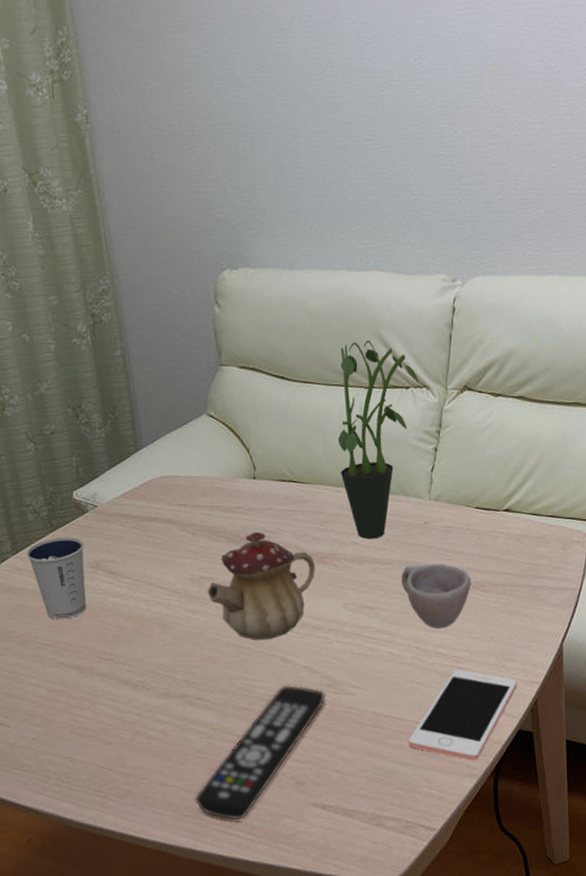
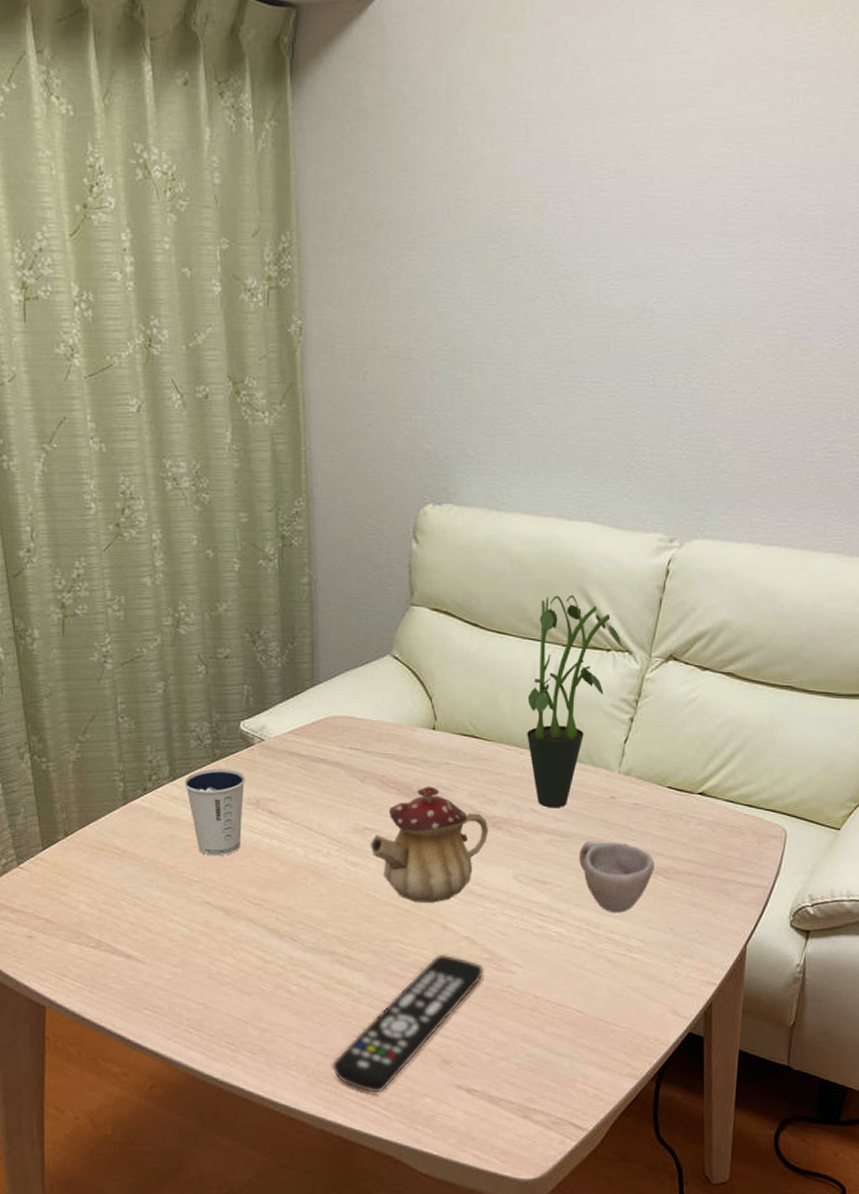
cell phone: present [409,669,517,761] -> none [568,960,692,1060]

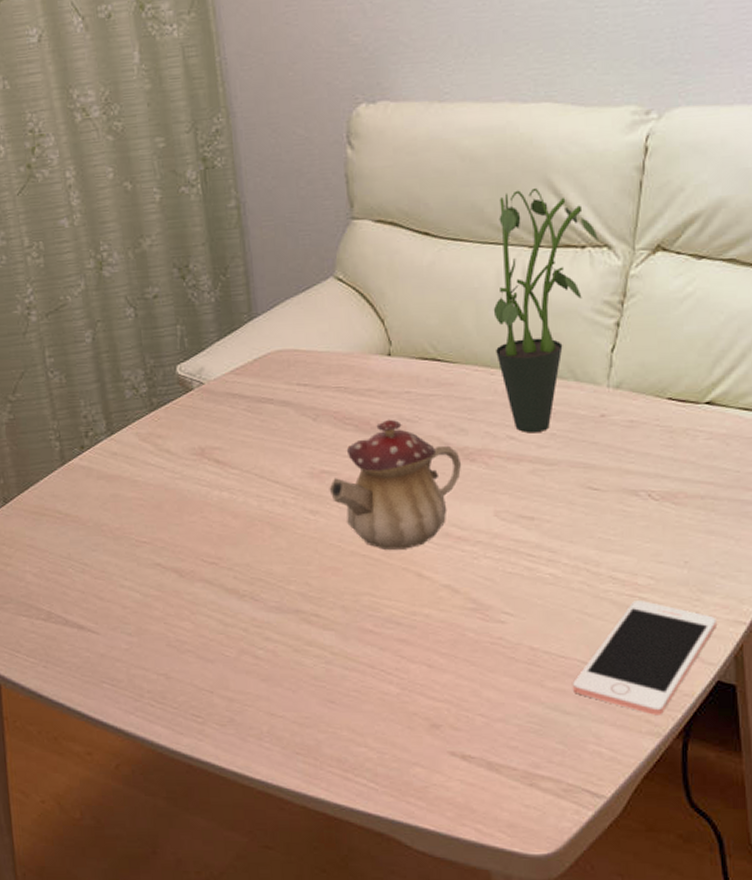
dixie cup: present [184,768,245,857] -> none [123,418,189,514]
remote control: present [331,953,485,1093] -> none [307,605,471,764]
cell phone: none [568,960,692,1060] -> present [573,601,717,715]
cup: present [578,840,655,914] -> none [568,467,660,549]

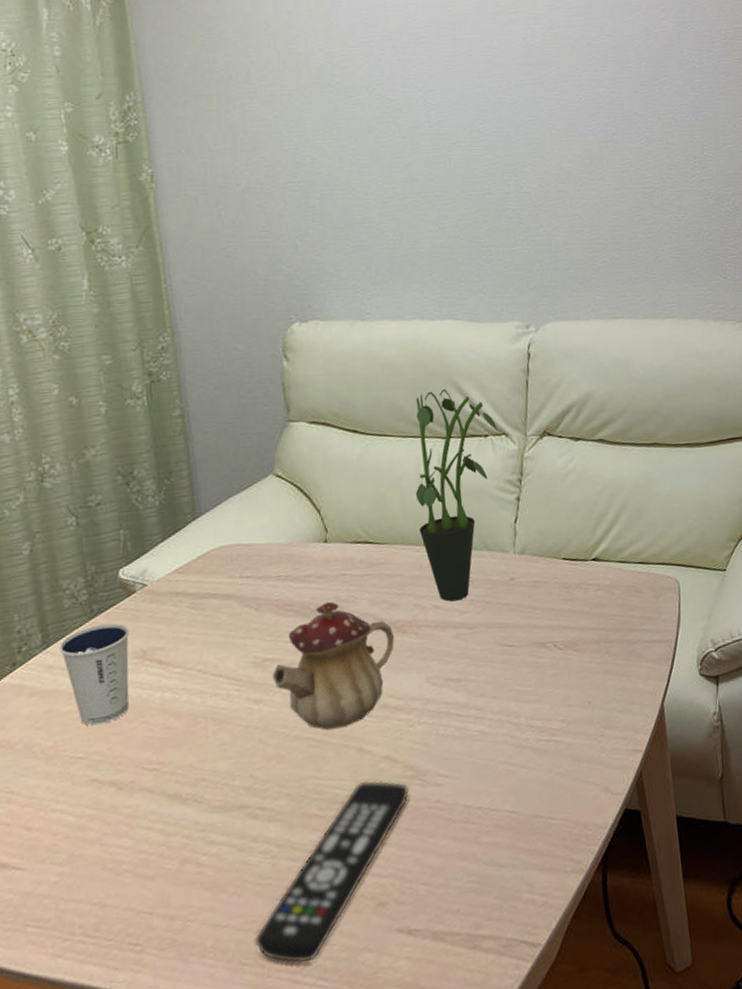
dixie cup: none [123,418,189,514] -> present [59,623,129,726]
remote control: none [307,605,471,764] -> present [254,780,410,964]
cell phone: present [573,601,717,715] -> none [505,743,619,853]

